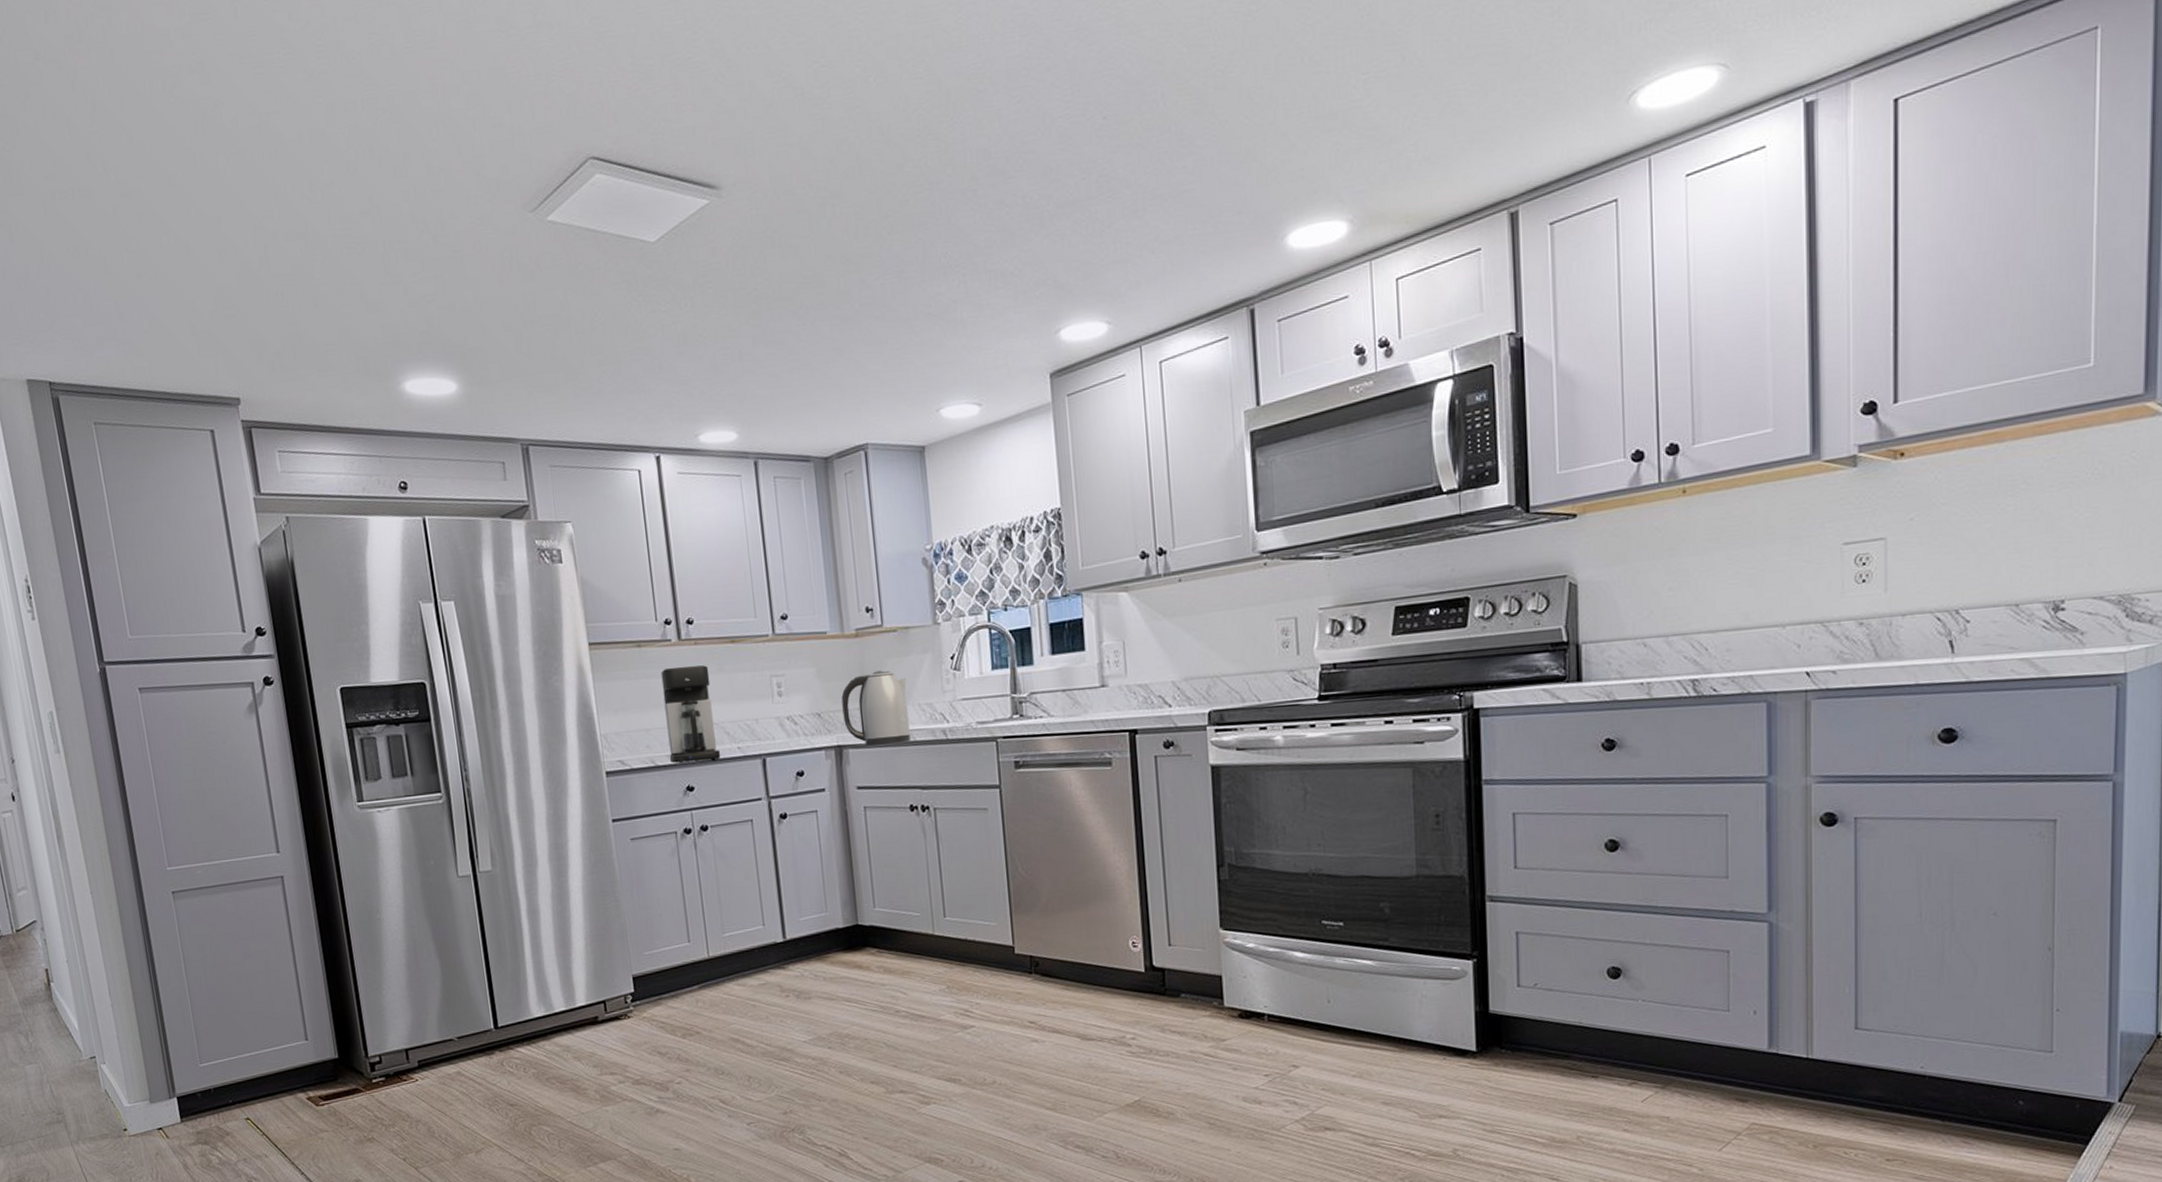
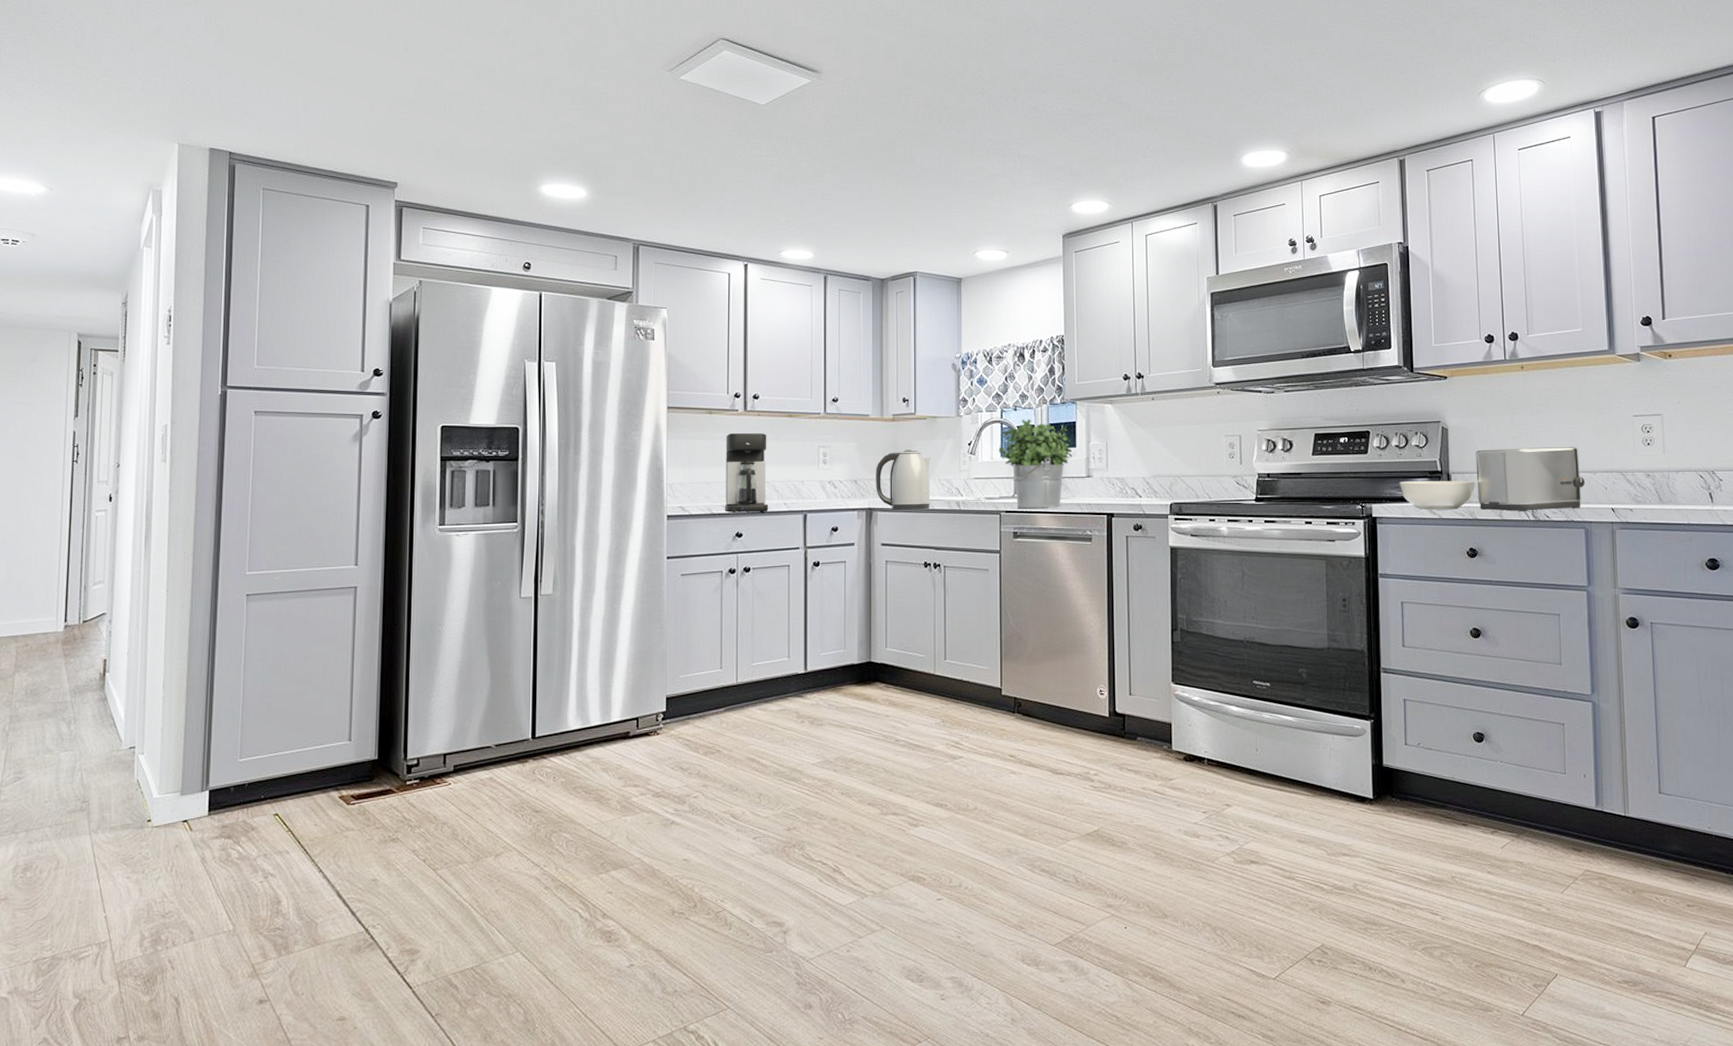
potted plant: none [988,620,1082,732] -> present [998,419,1073,508]
bowl: none [1509,651,1615,695] -> present [1399,481,1476,510]
toaster: none [1615,594,1769,689] -> present [1475,447,1585,512]

